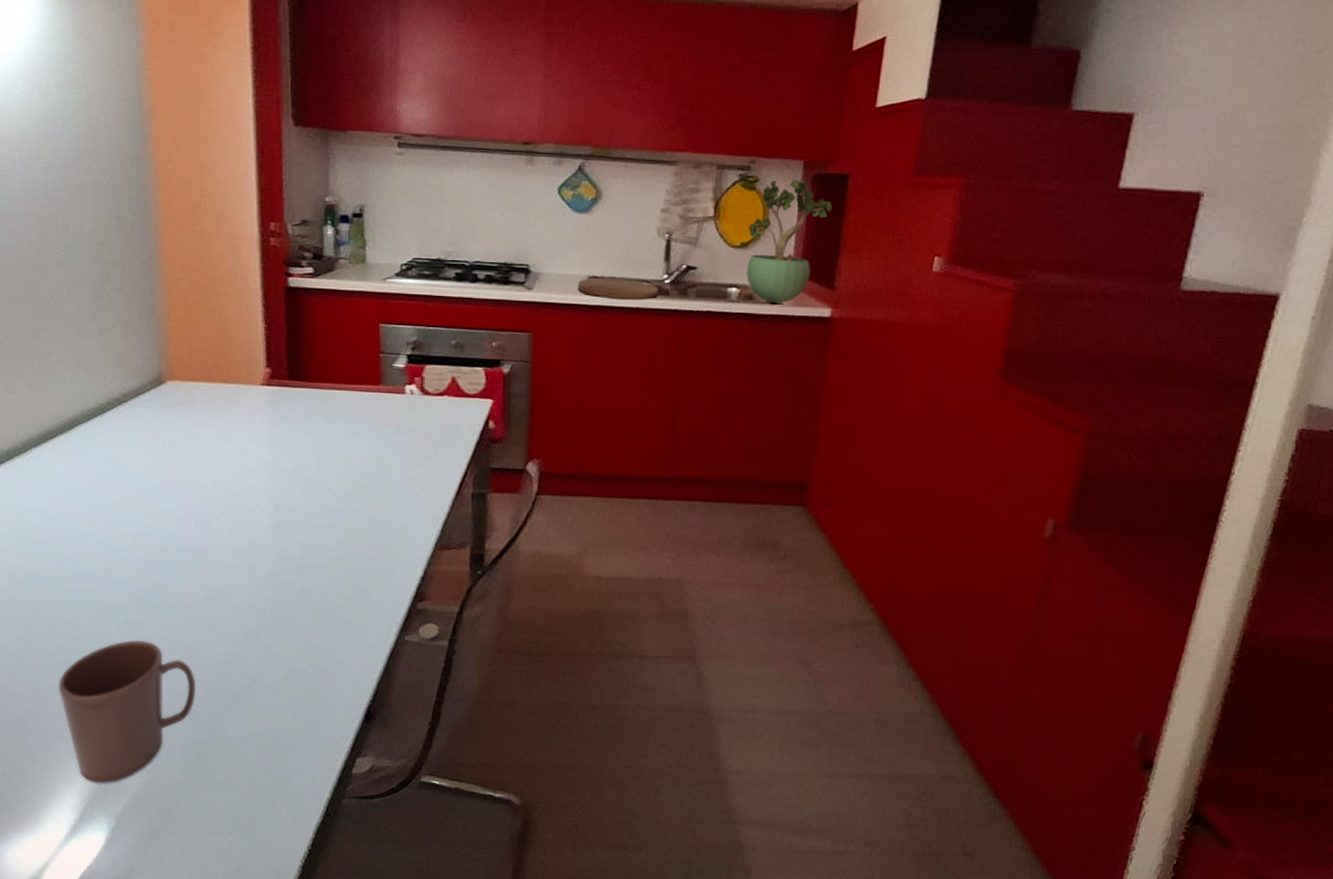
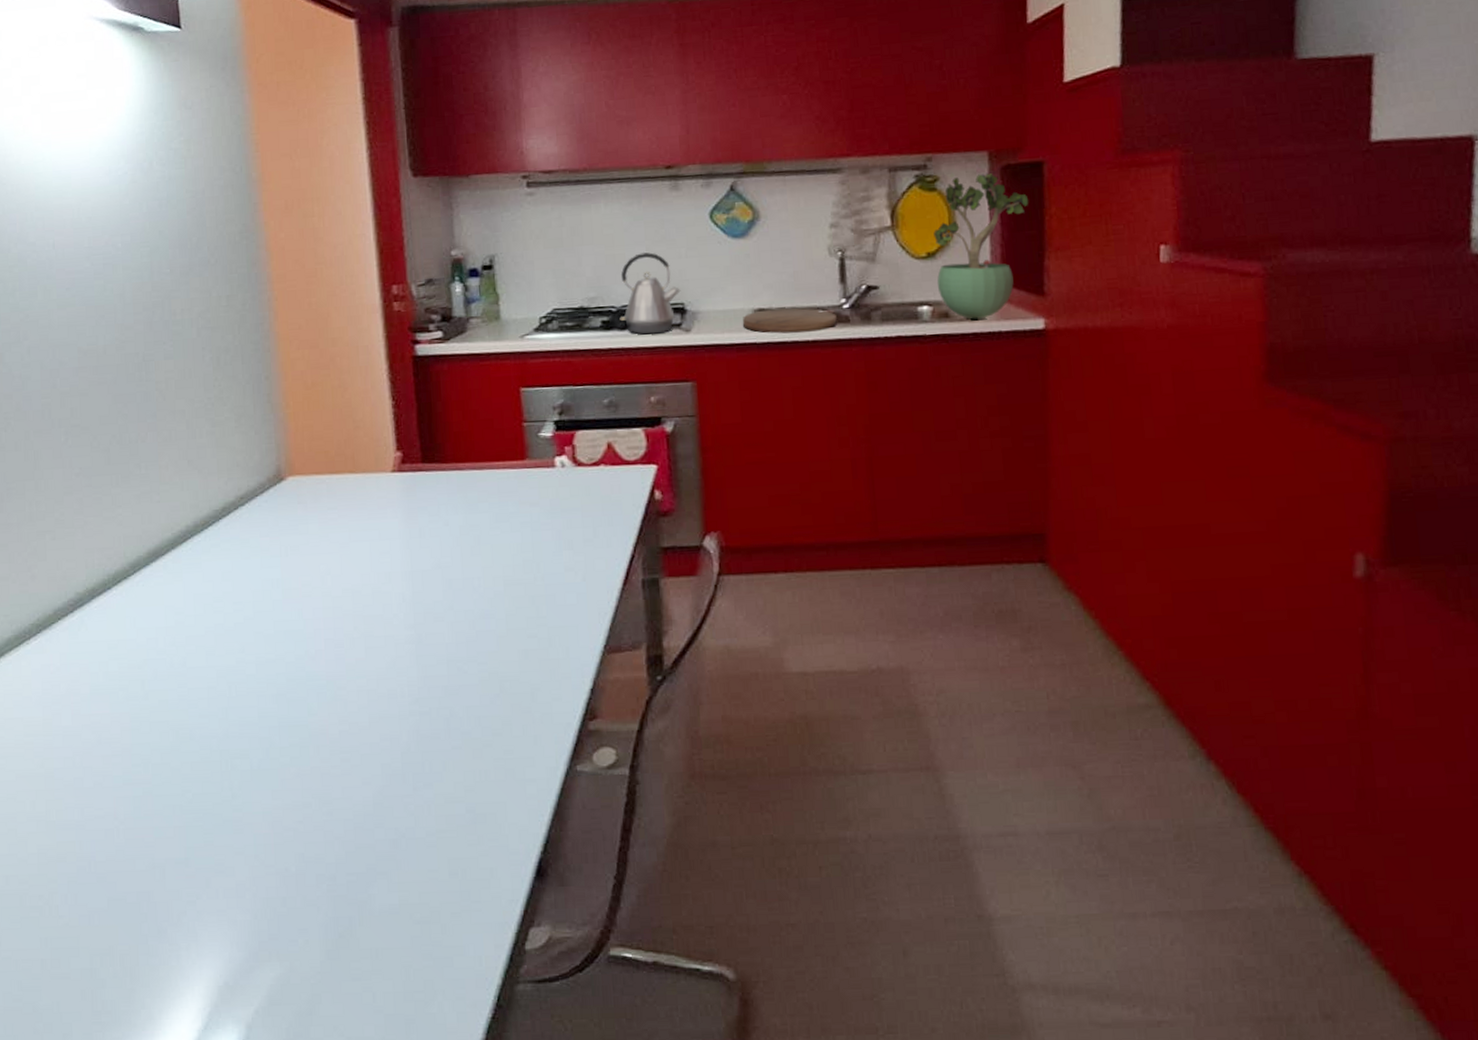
mug: present [58,640,195,783] -> none [176,792,334,980]
kettle: none [471,216,527,289] -> present [620,251,681,335]

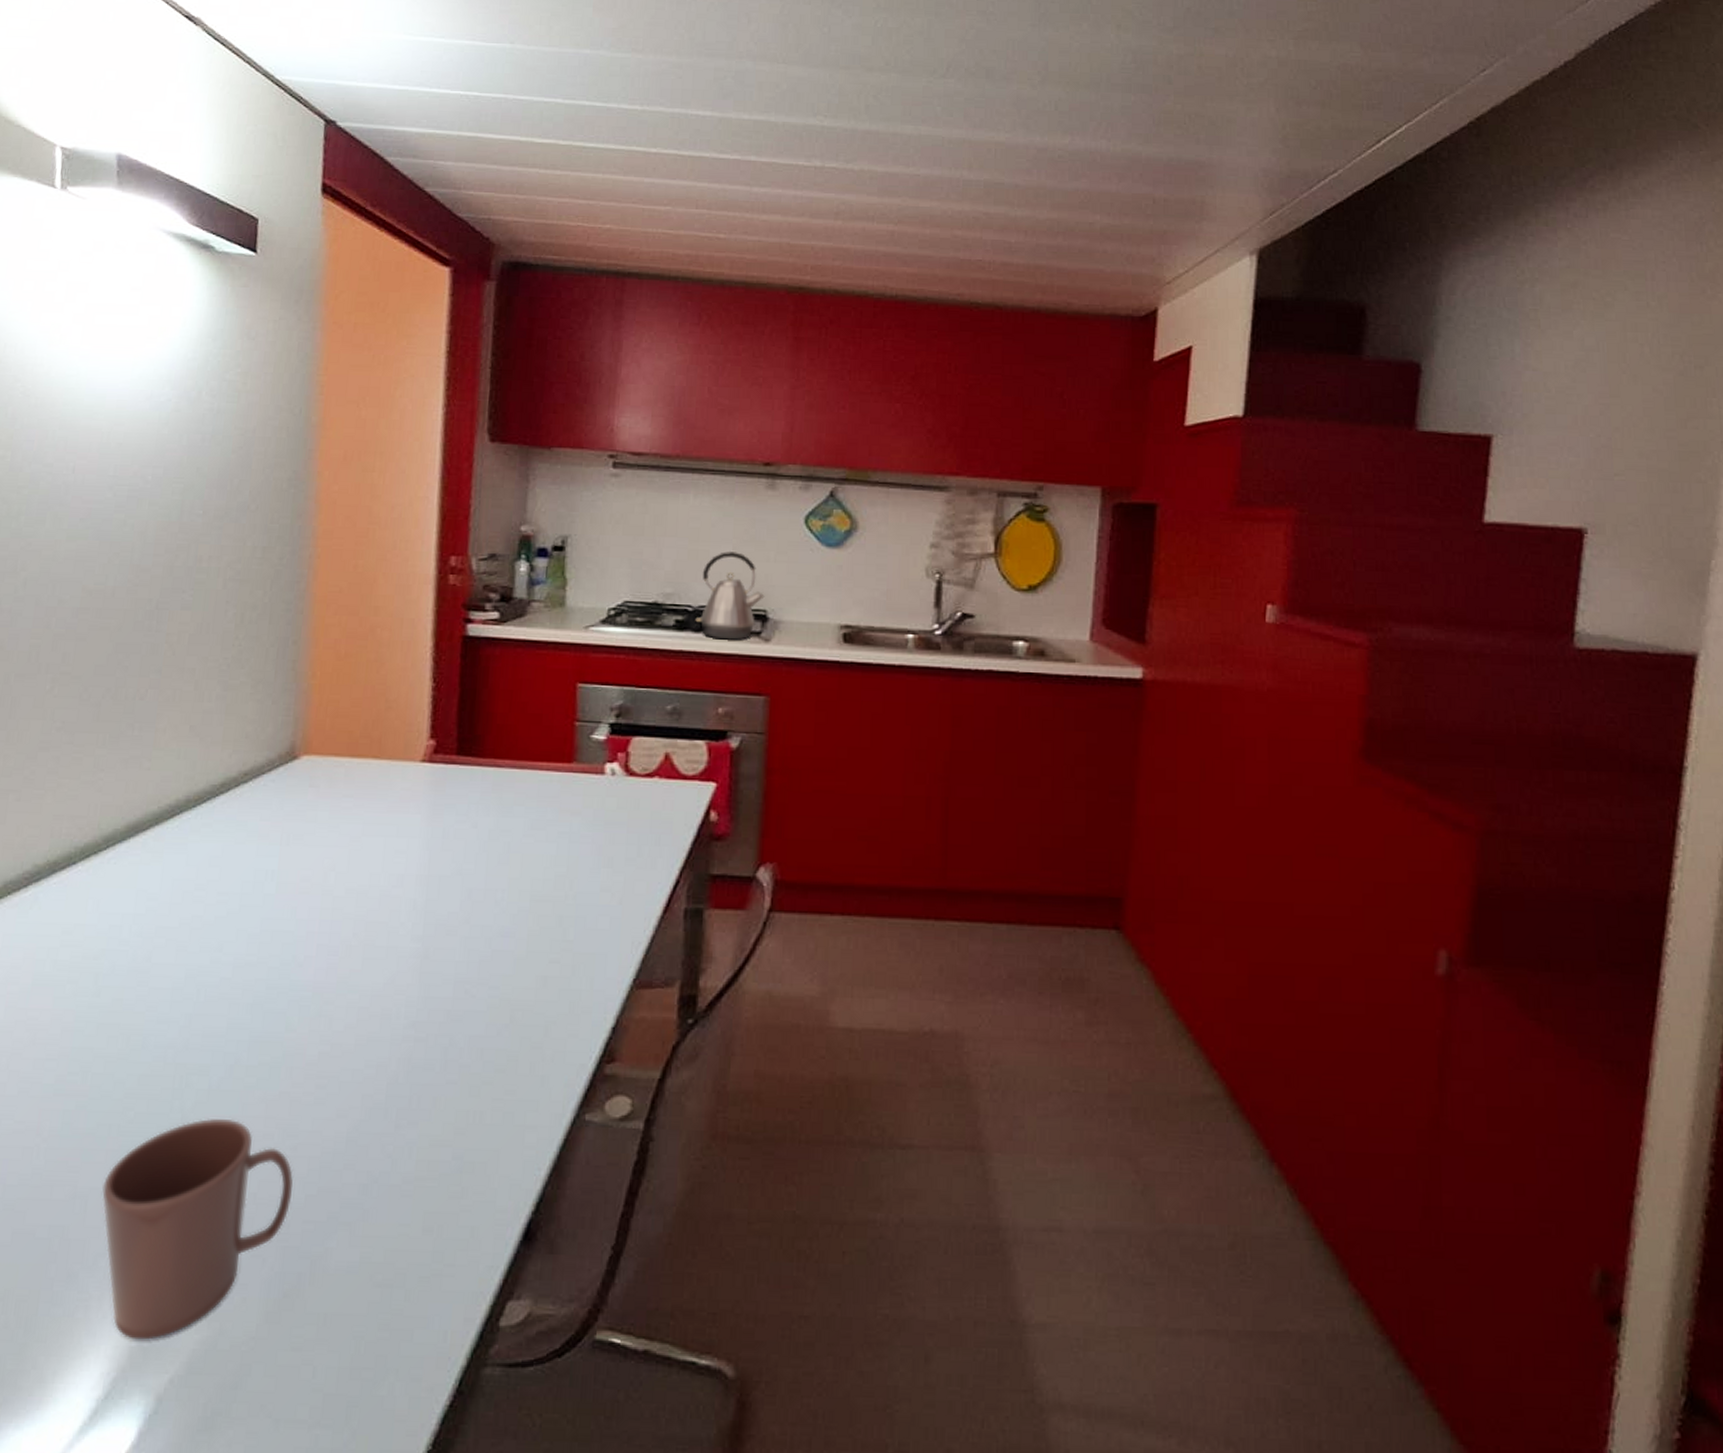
mug: none [176,792,334,980] -> present [101,1118,294,1340]
cutting board: present [742,308,837,334] -> none [826,627,927,657]
potted plant: present [933,172,1029,320] -> none [1036,509,1139,661]

